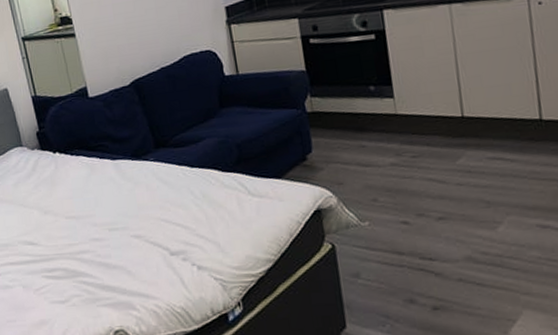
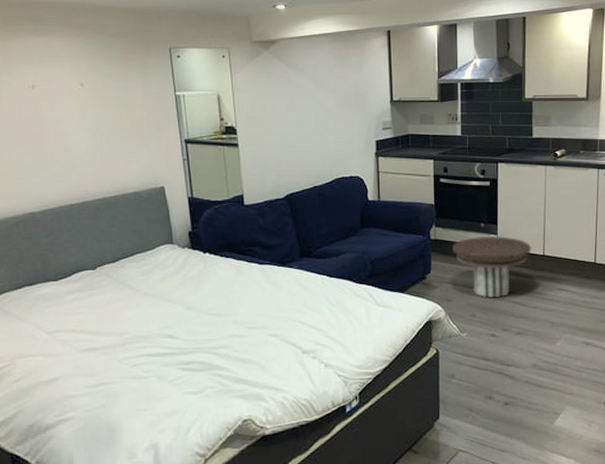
side table: none [336,99,445,177] -> present [453,235,532,298]

